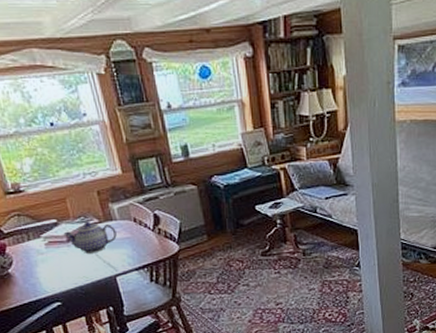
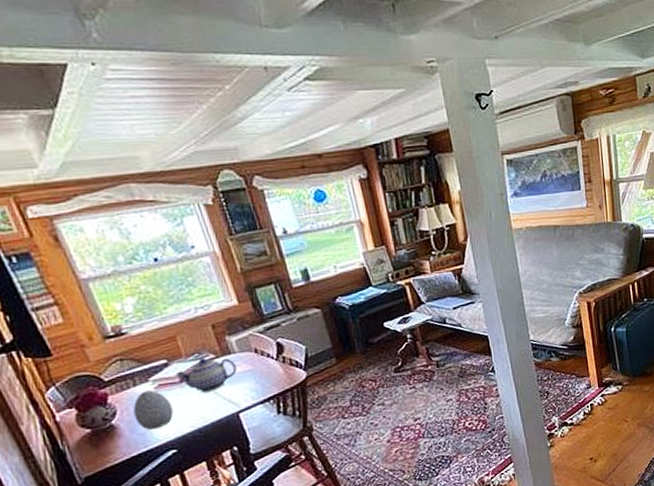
decorative egg: none [26,246,60,282] -> present [133,390,174,430]

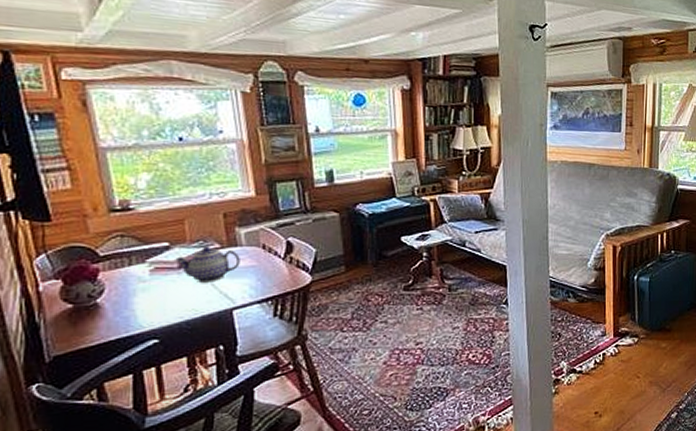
decorative egg: present [133,390,174,430] -> none [122,272,165,314]

